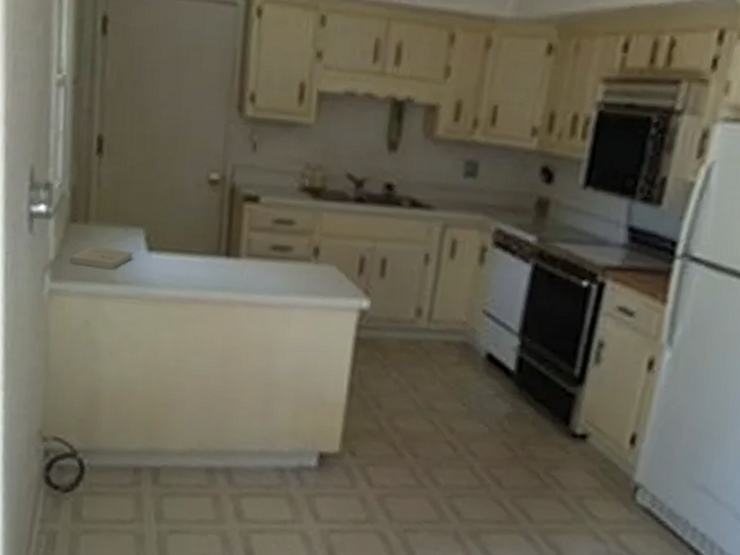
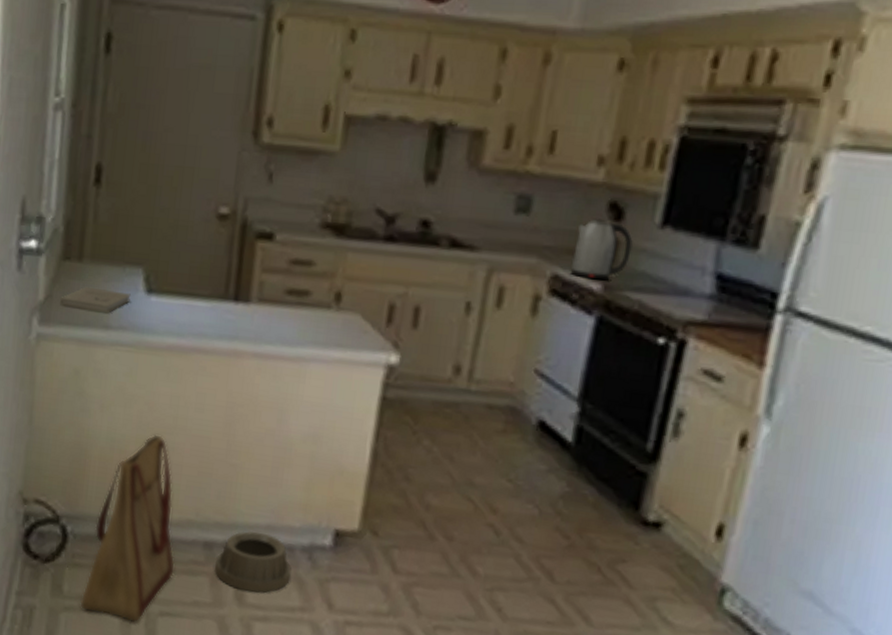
shopping bag: none [98,376,182,539] -> present [80,434,176,621]
pet bowl: none [216,457,283,509] -> present [215,531,292,593]
kettle: none [511,180,561,234] -> present [571,218,633,281]

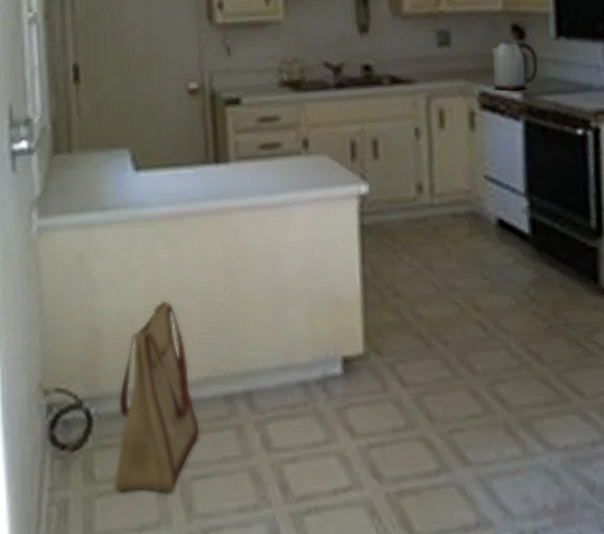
book: present [60,286,131,313] -> none [56,174,121,197]
pet bowl: present [215,531,292,593] -> none [237,374,311,436]

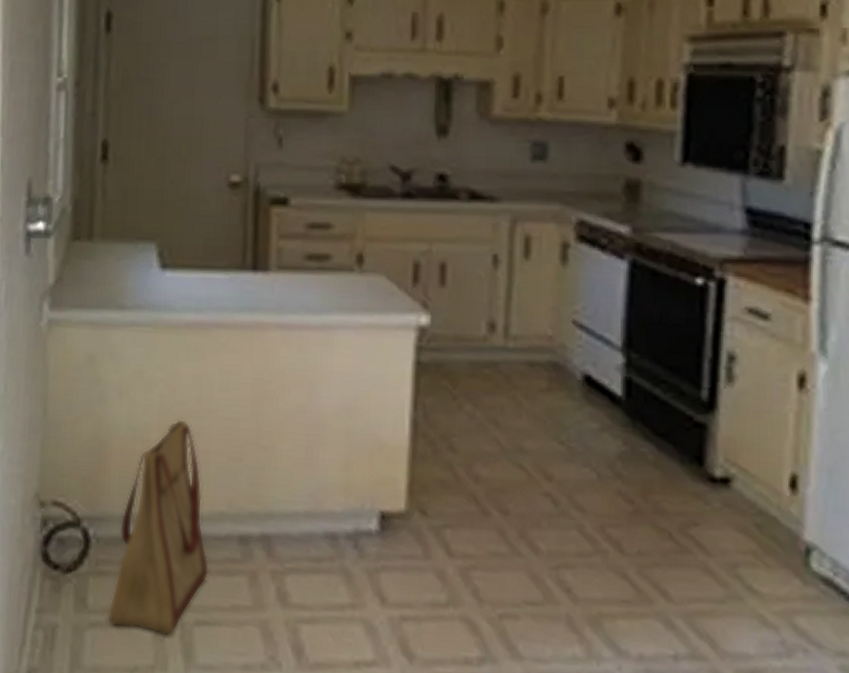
kettle: present [492,39,538,92] -> none [597,160,655,223]

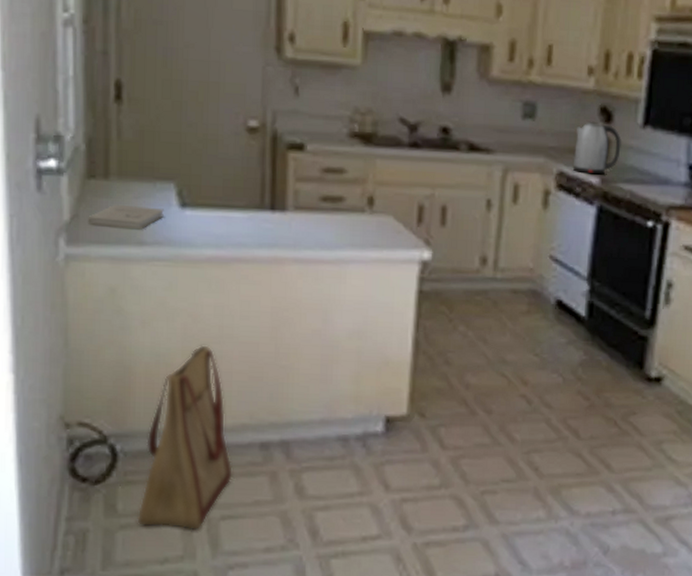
book: none [71,266,145,293] -> present [88,204,164,230]
kettle: none [597,160,655,223] -> present [573,121,622,175]

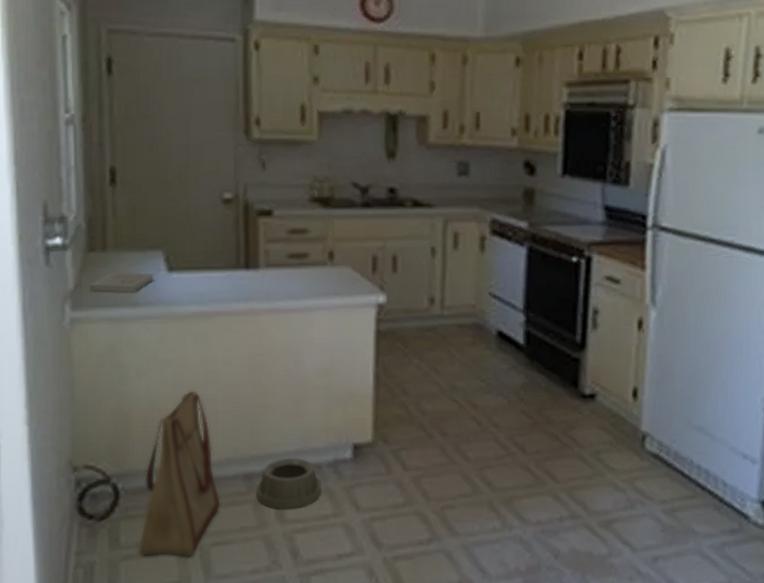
pet bowl: none [272,427,348,484] -> present [255,457,321,509]
kettle: present [573,121,622,175] -> none [504,174,544,220]

